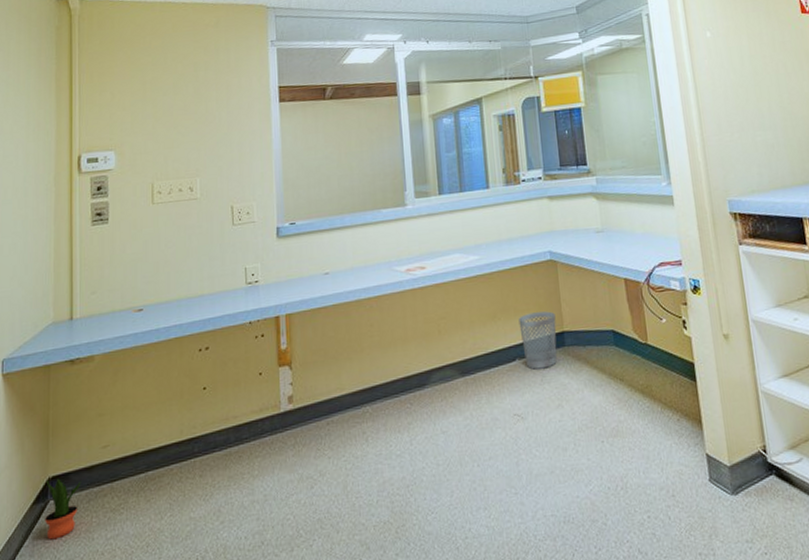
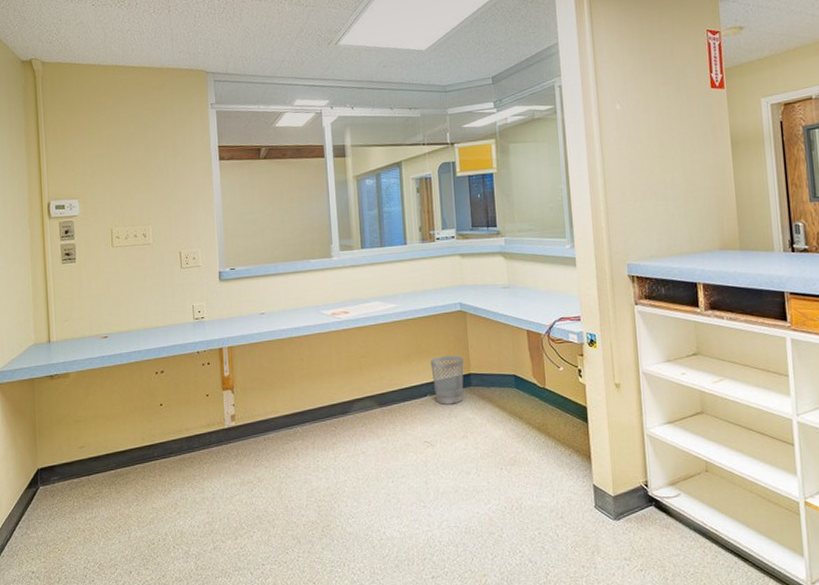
potted plant: present [45,478,81,540] -> none [37,469,64,517]

